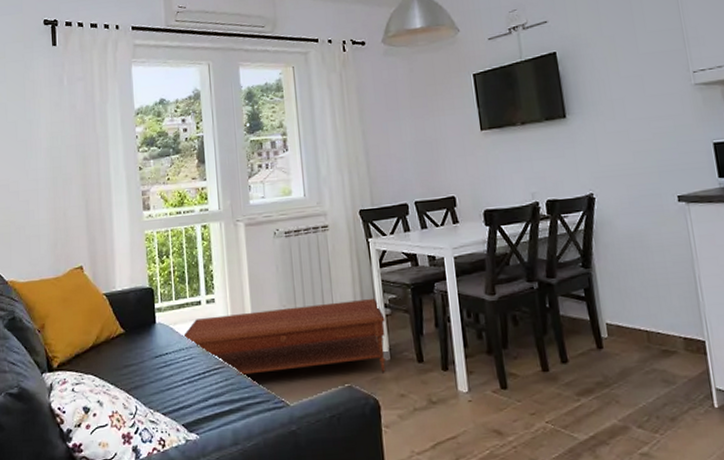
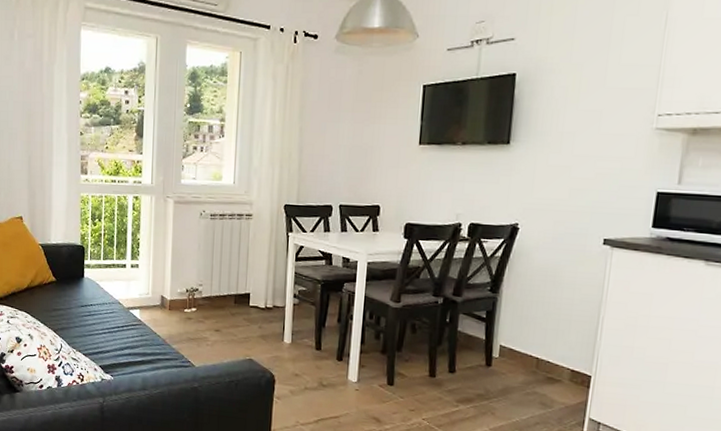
coffee table: present [184,298,386,375] -> none [109,279,292,354]

